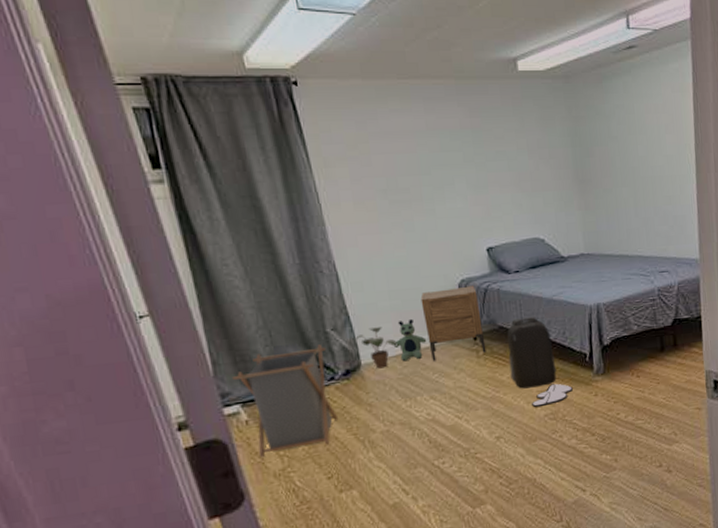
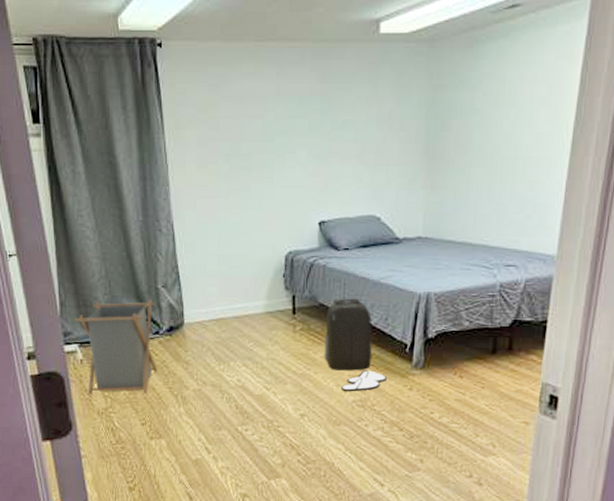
potted plant: present [354,327,398,369] -> none [181,289,219,330]
bear: present [395,318,427,362] -> none [217,285,247,326]
nightstand: present [420,285,486,361] -> none [247,258,304,330]

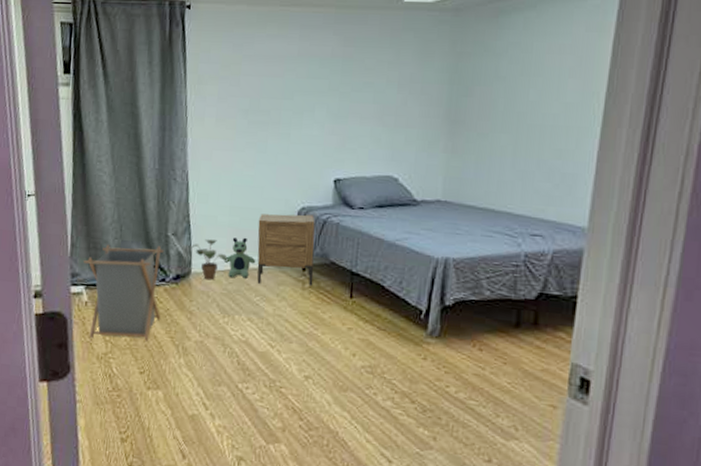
potted plant: none [181,289,219,330] -> present [190,239,228,280]
bear: none [217,285,247,326] -> present [225,237,256,278]
nightstand: none [247,258,304,330] -> present [257,214,315,286]
backpack: present [324,297,373,371] -> none [333,257,385,334]
slippers: present [341,370,387,392] -> none [350,334,399,357]

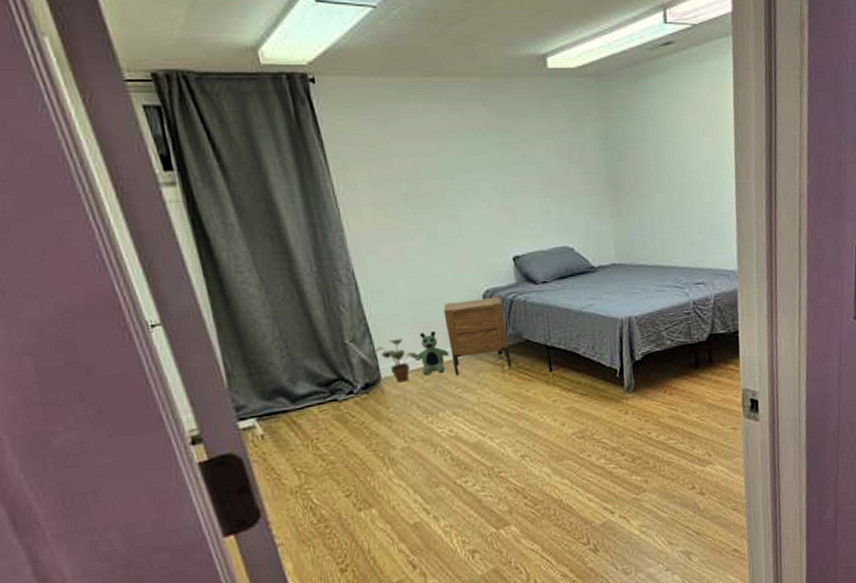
laundry basket: present [84,244,164,341] -> none [247,356,358,473]

